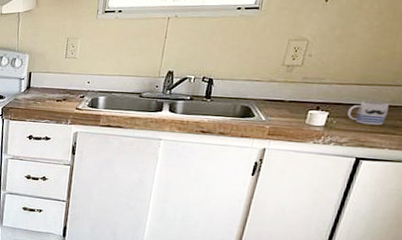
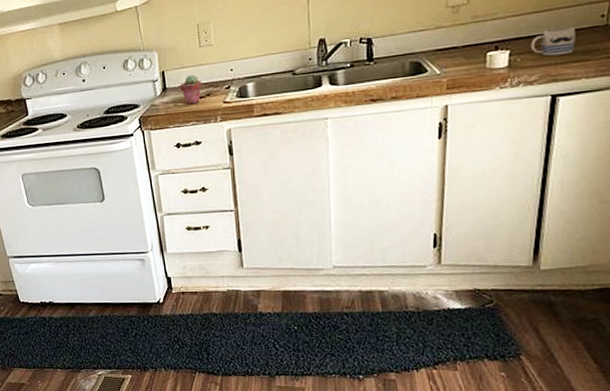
potted succulent: none [41,79,62,105] -> present [179,74,203,105]

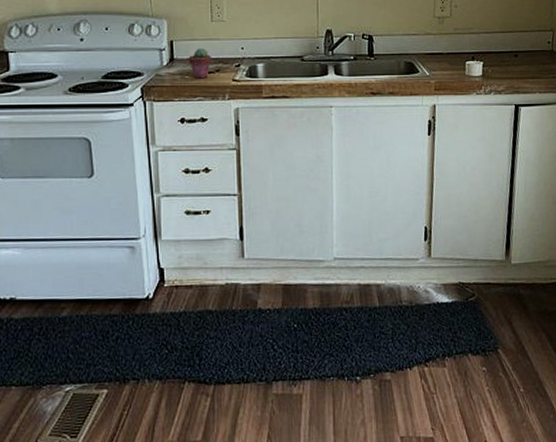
mug: present [531,26,576,56] -> none [499,48,531,71]

